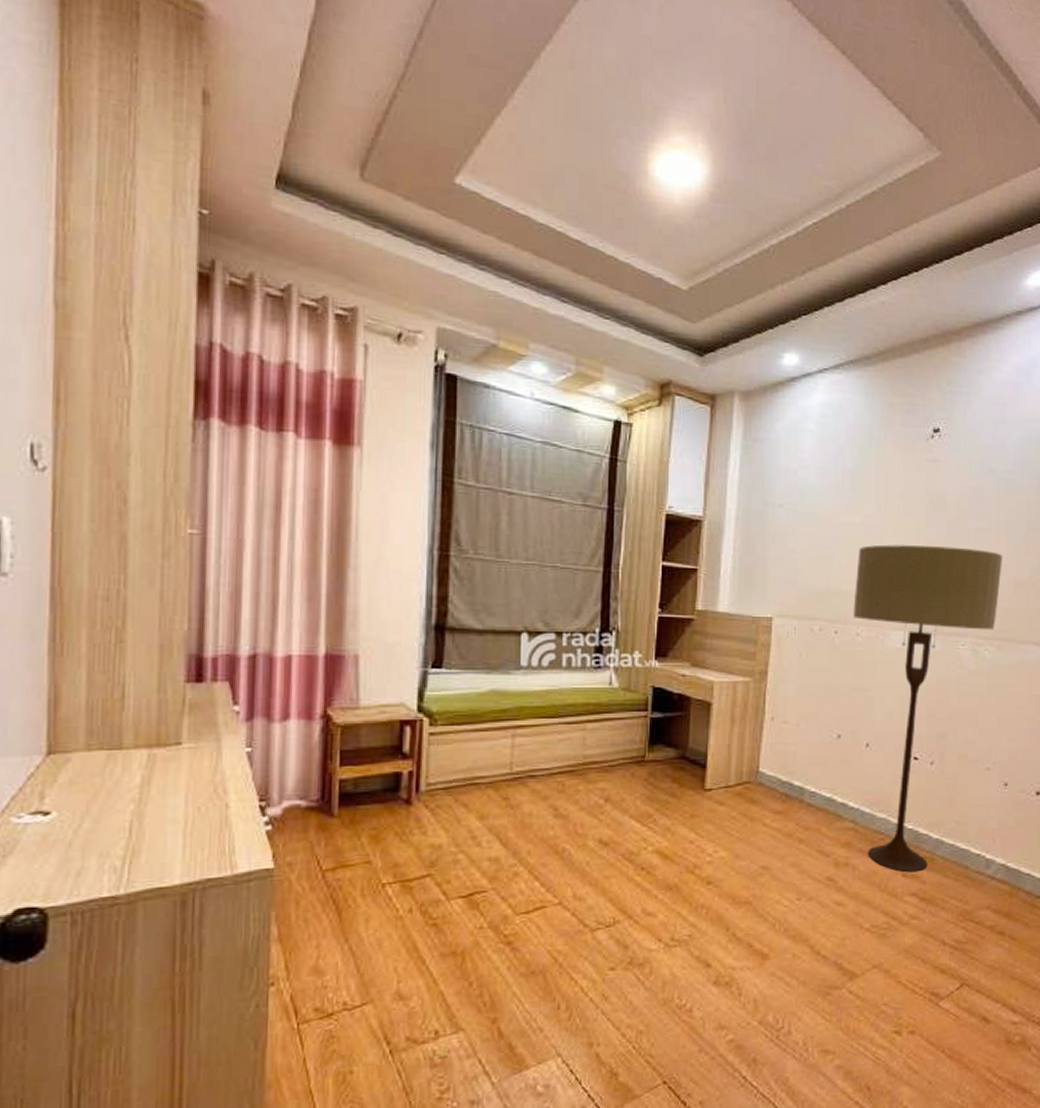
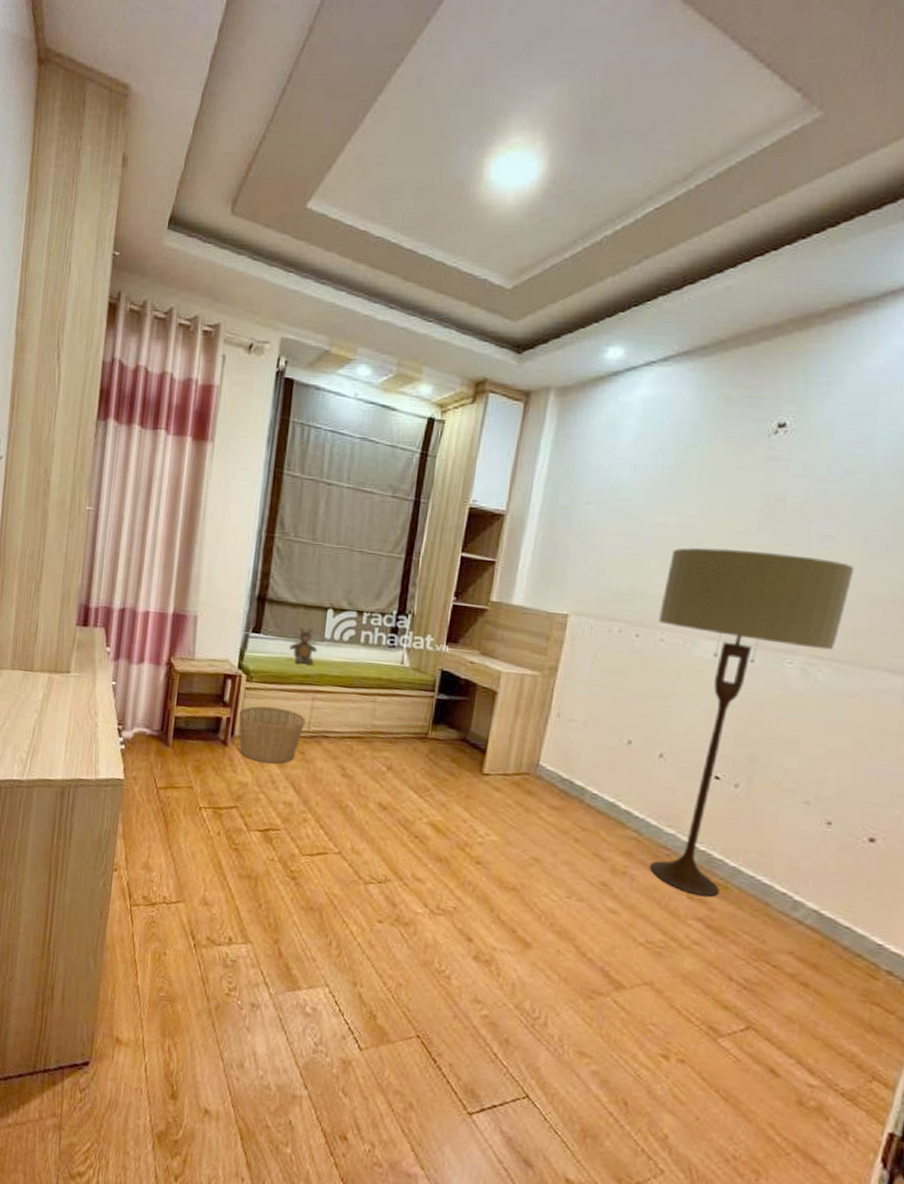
basket: none [424,751,506,818] -> present [239,706,305,764]
teddy bear: none [479,656,514,698] -> present [289,627,318,666]

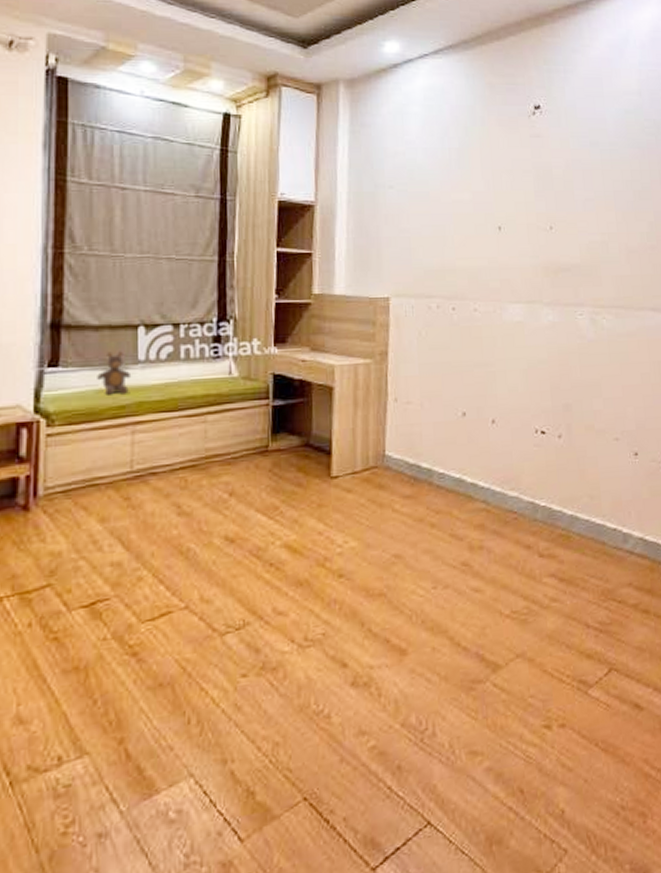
basket: present [239,706,305,764] -> none [42,450,126,522]
floor lamp: present [650,547,855,897] -> none [469,218,613,552]

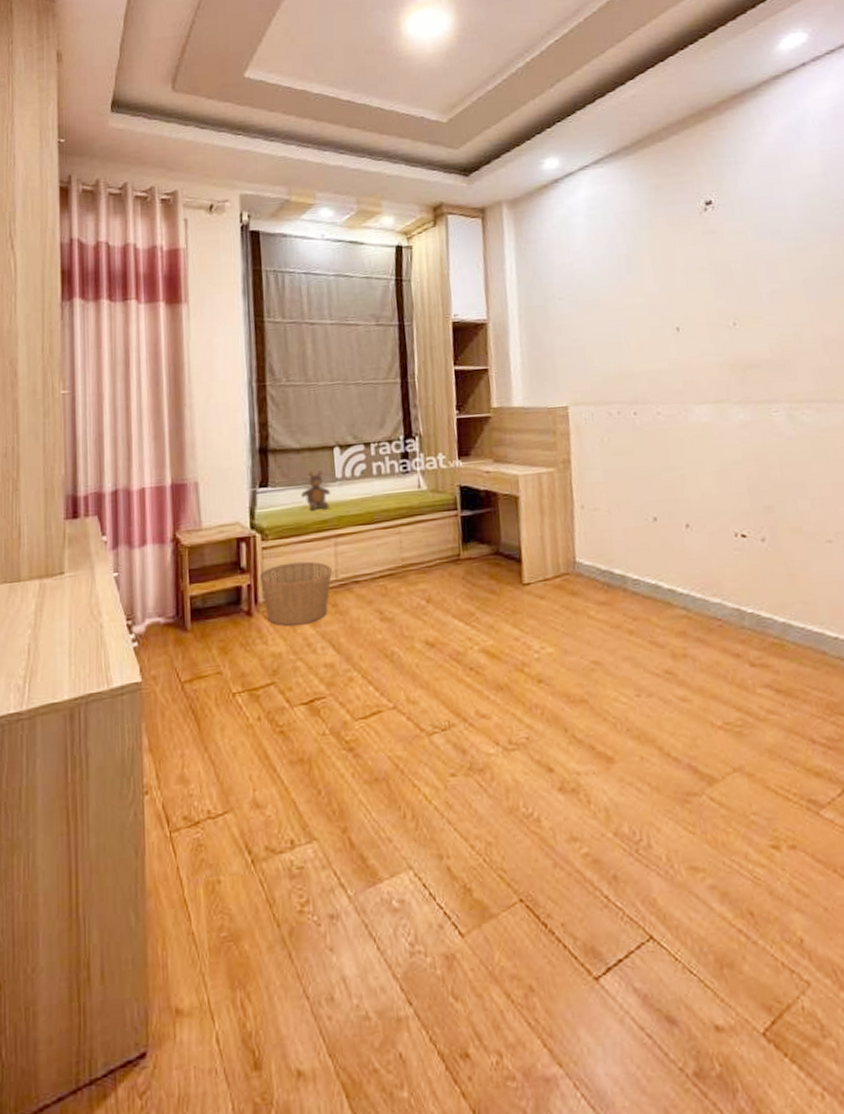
basket: none [42,450,126,522] -> present [260,561,332,627]

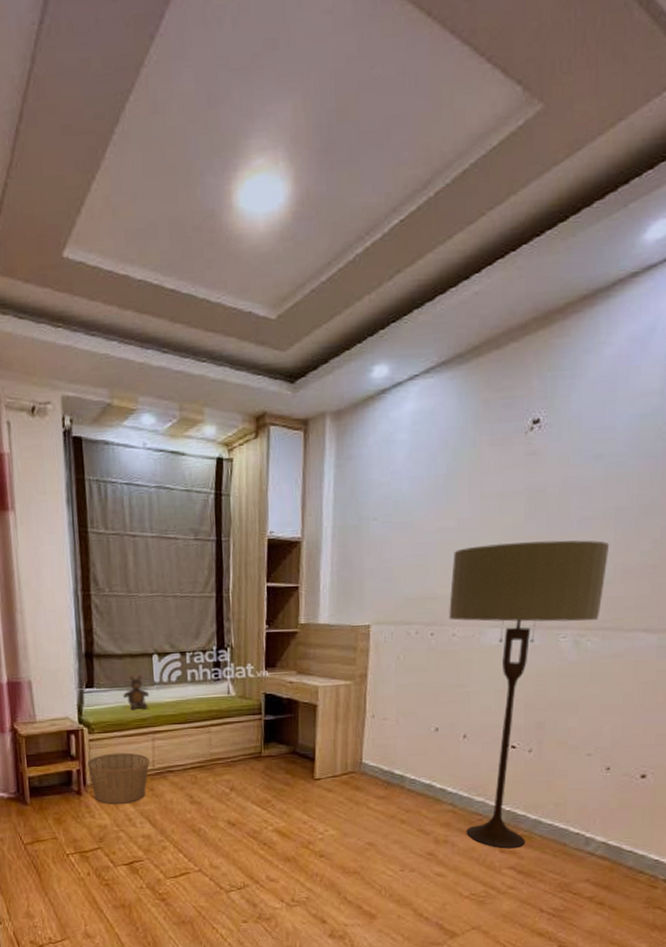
floor lamp: none [646,311,809,661] -> present [449,540,610,849]

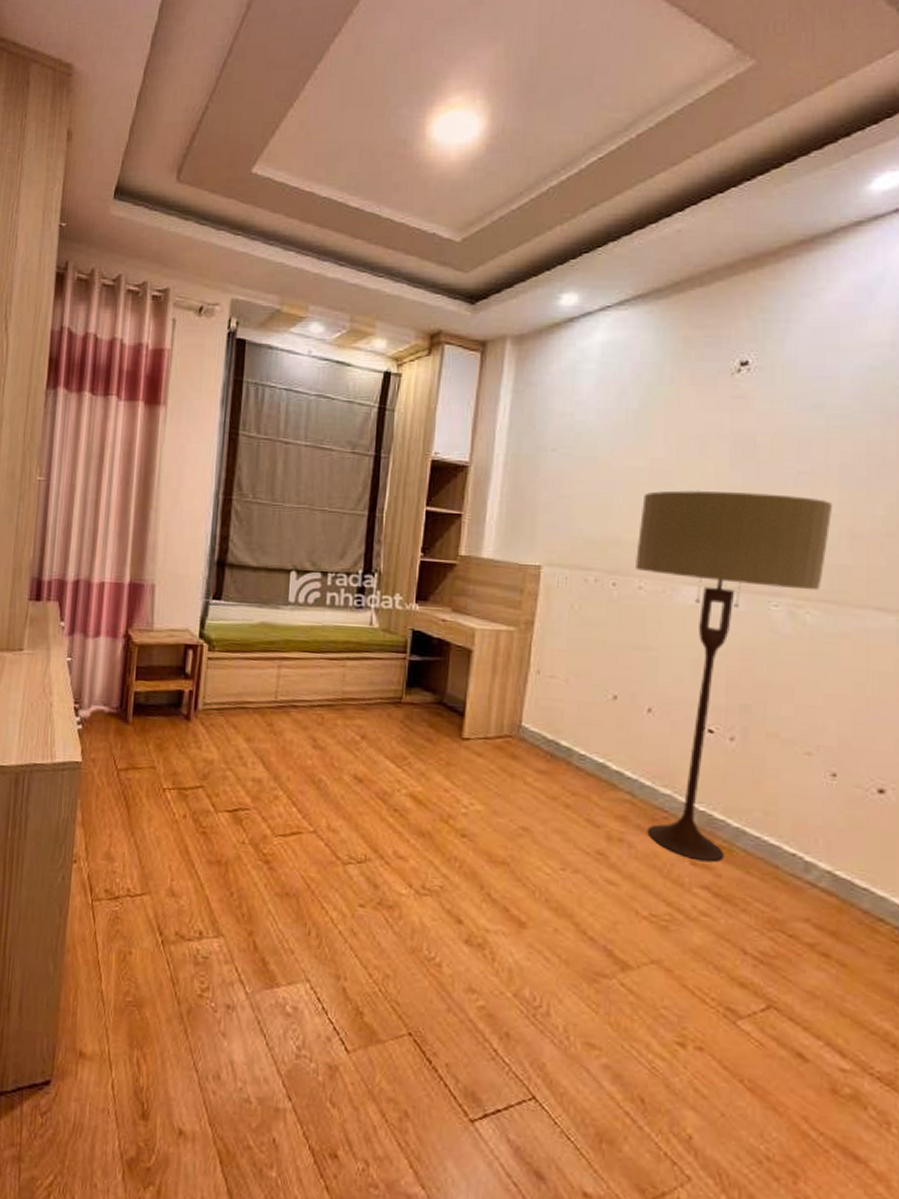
basket: present [88,752,150,805] -> none [202,676,272,738]
teddy bear: present [123,675,150,710] -> none [252,591,282,631]

